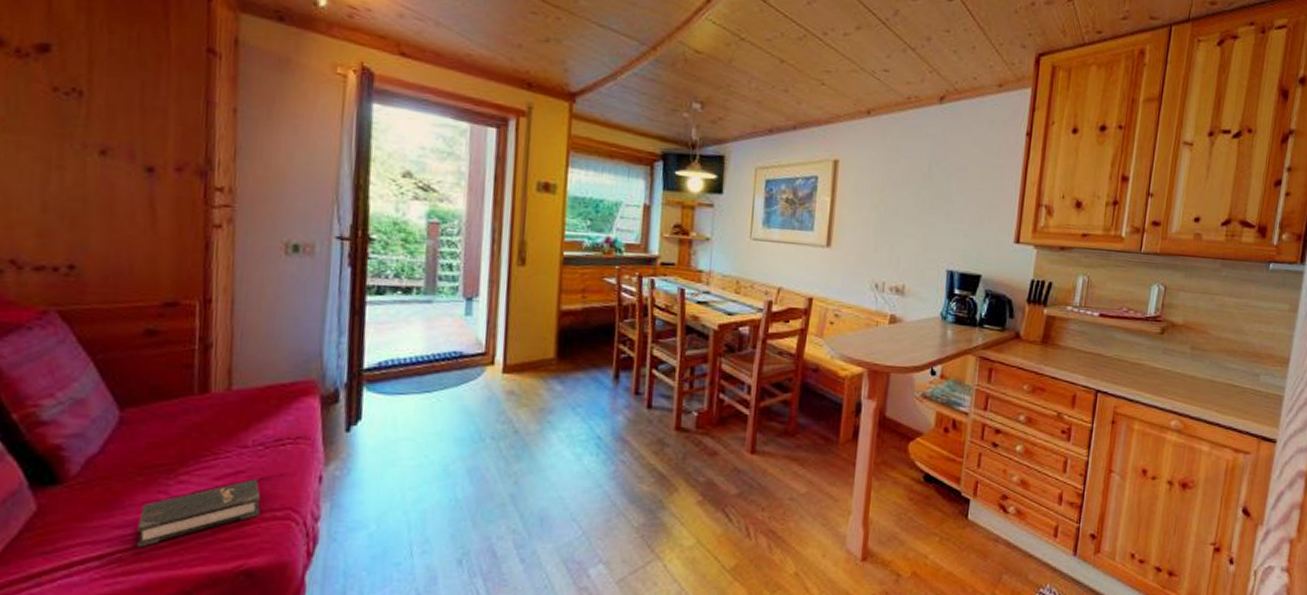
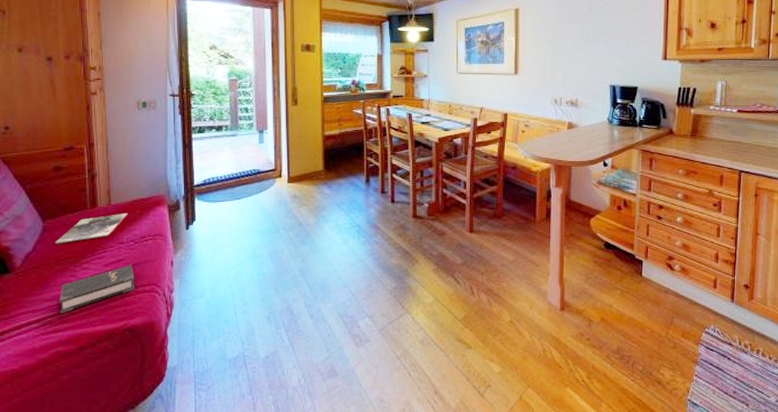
magazine: none [137,403,258,445] -> present [55,213,128,244]

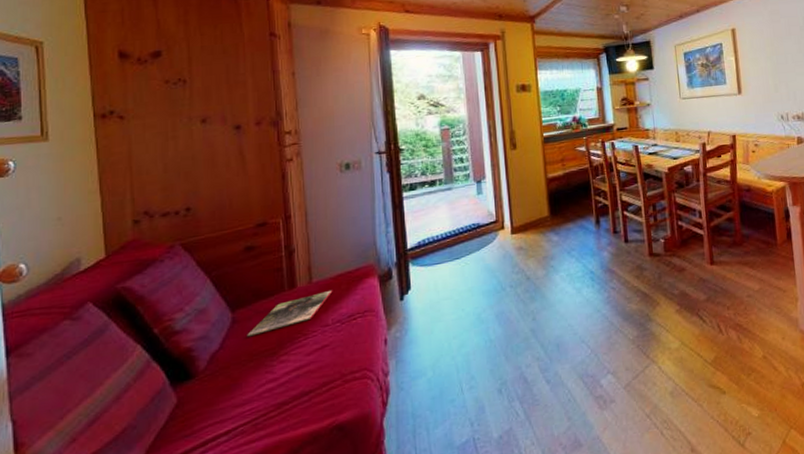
hardback book: present [59,265,135,314] -> none [253,350,343,420]

